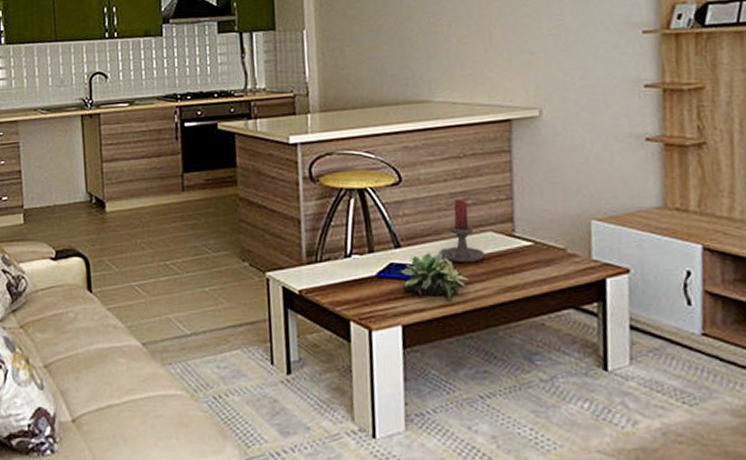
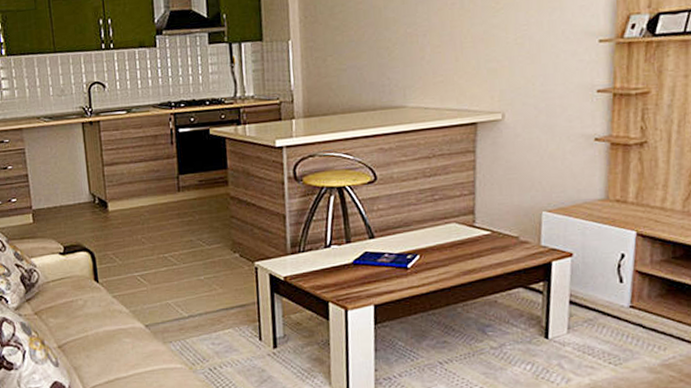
succulent plant: present [399,253,470,300] -> none [373,243,434,283]
candle holder: present [437,199,485,263] -> none [407,195,448,251]

